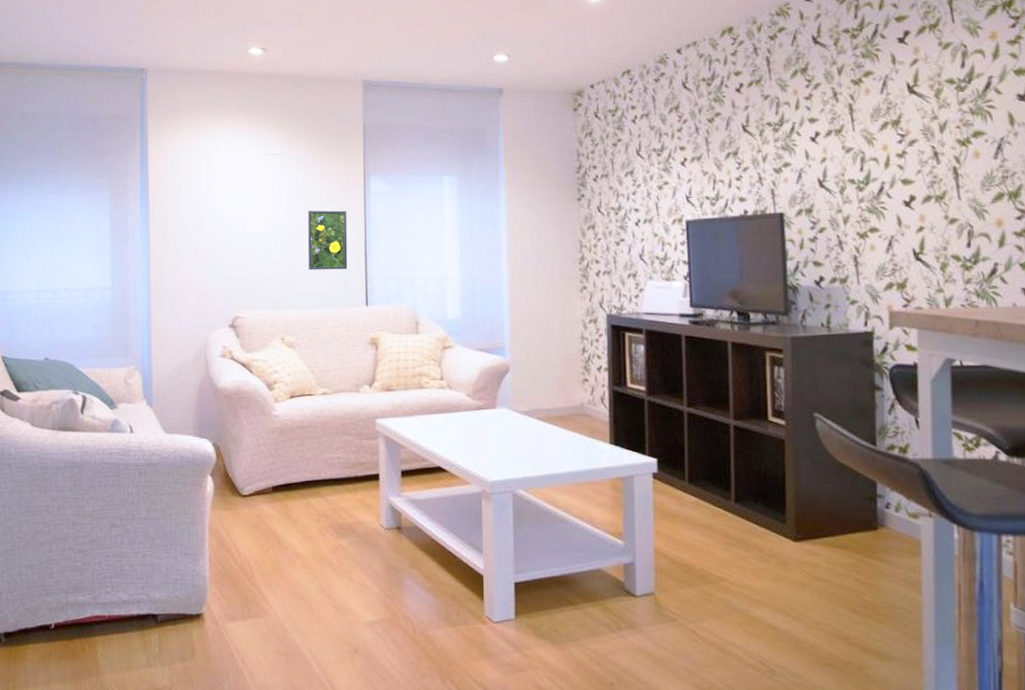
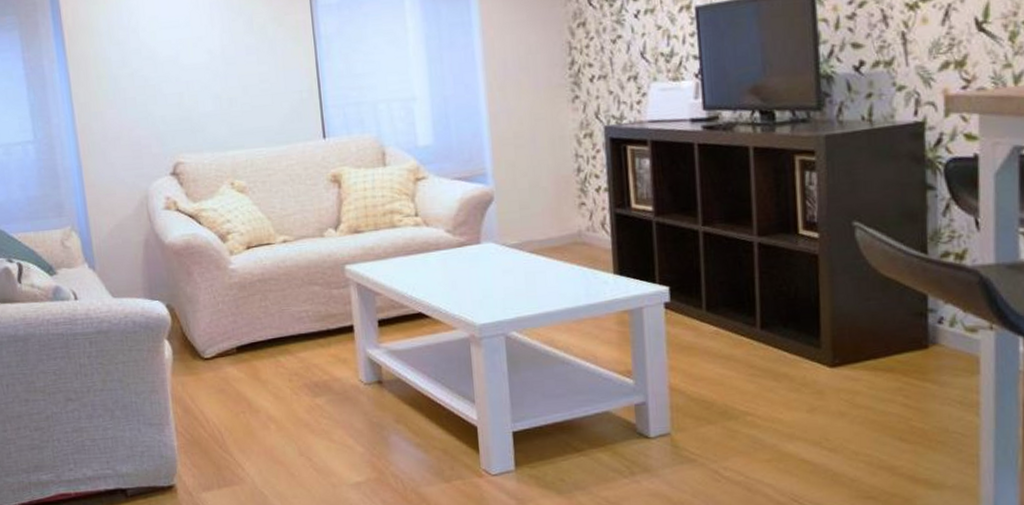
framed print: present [307,210,348,270] -> none [246,29,299,103]

